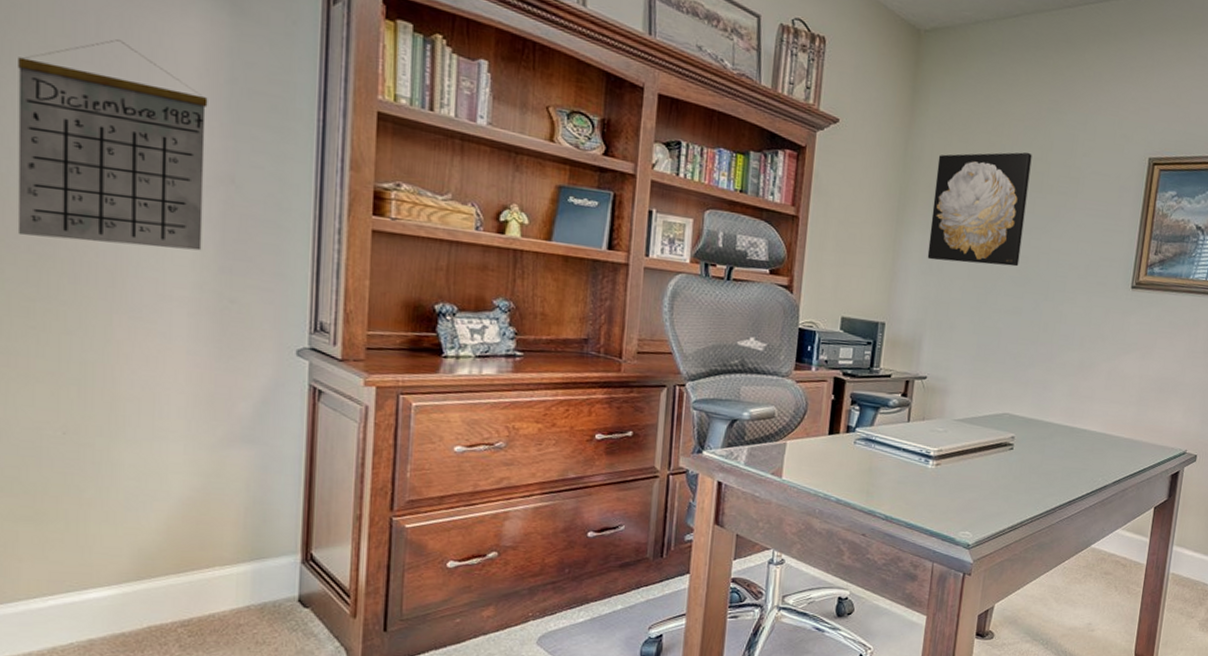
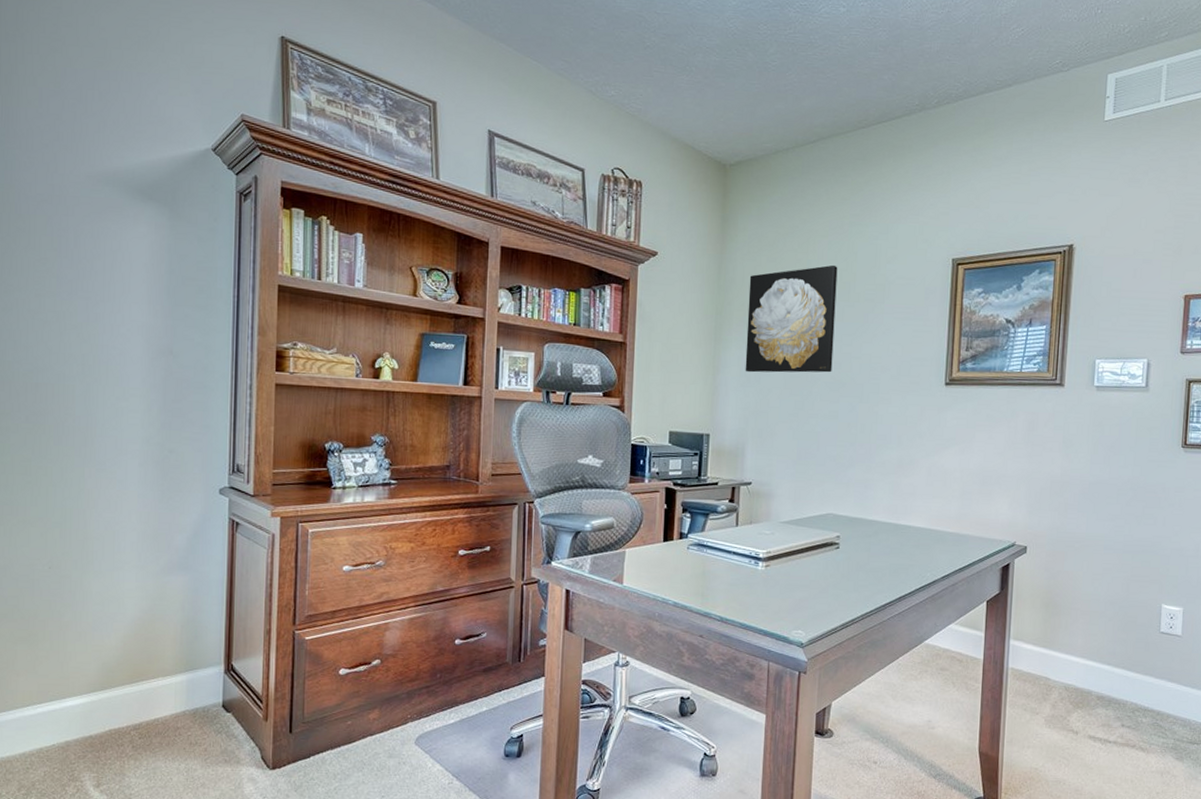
calendar: present [16,39,208,251] -> none [19,248,153,411]

